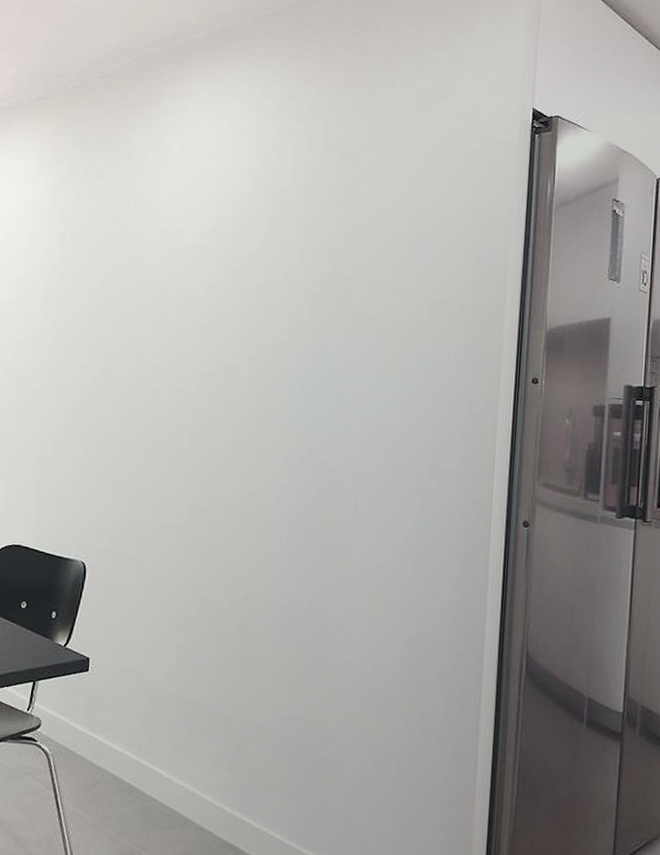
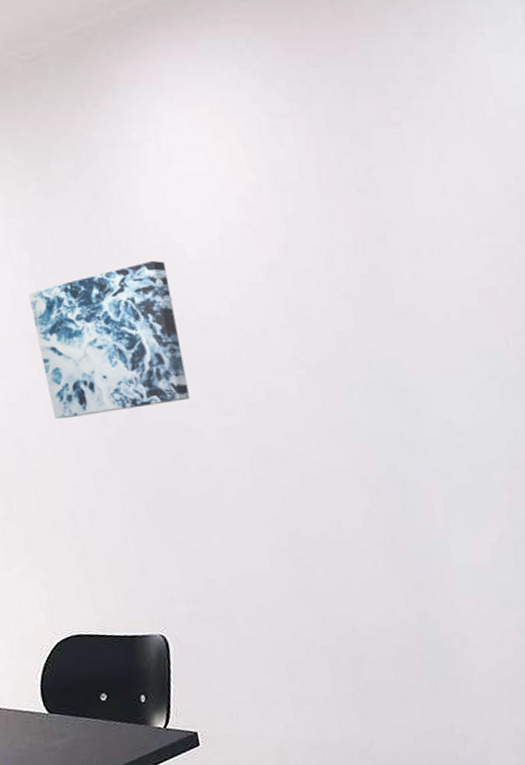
wall art: none [48,242,164,362] -> present [28,261,190,419]

